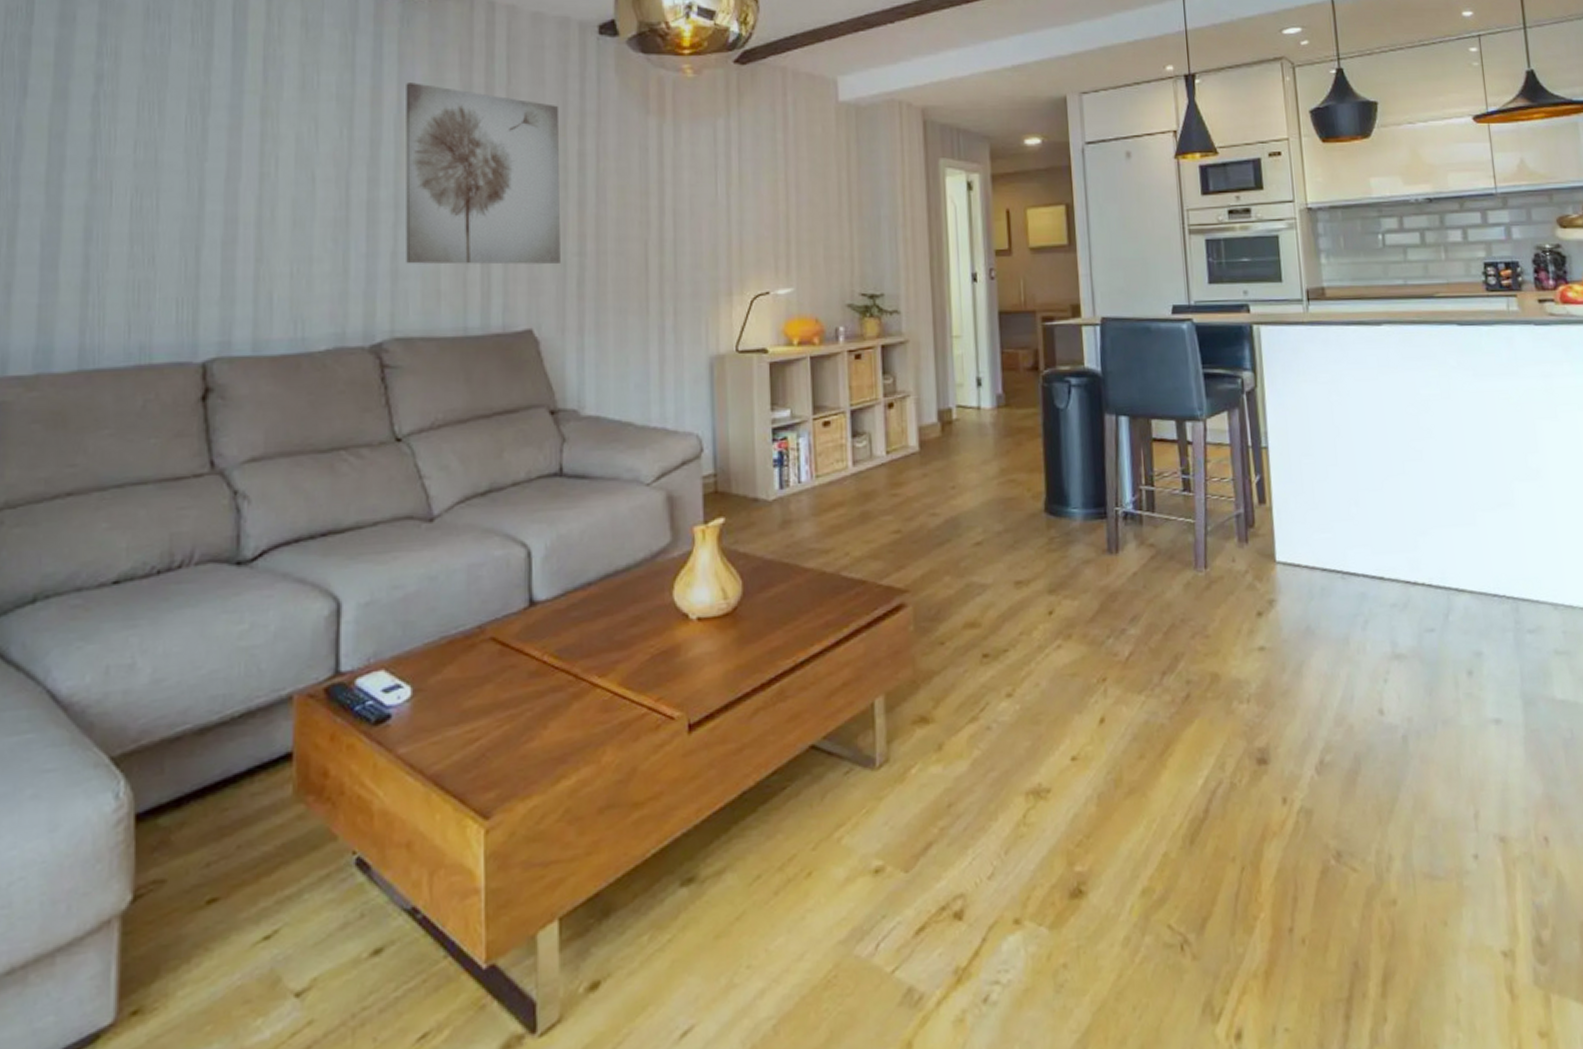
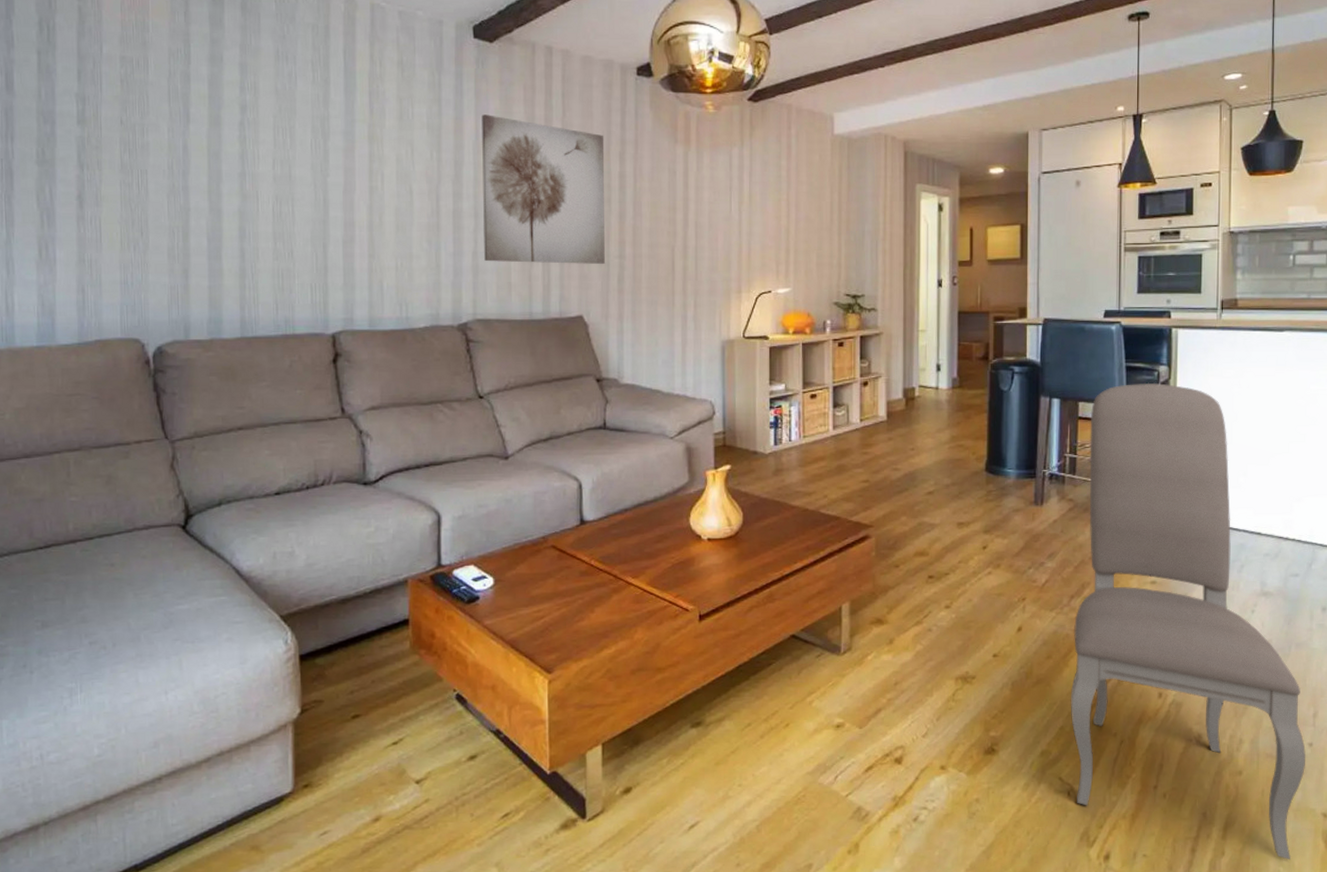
dining chair: none [1166,392,1474,1022] -> present [1070,382,1306,860]

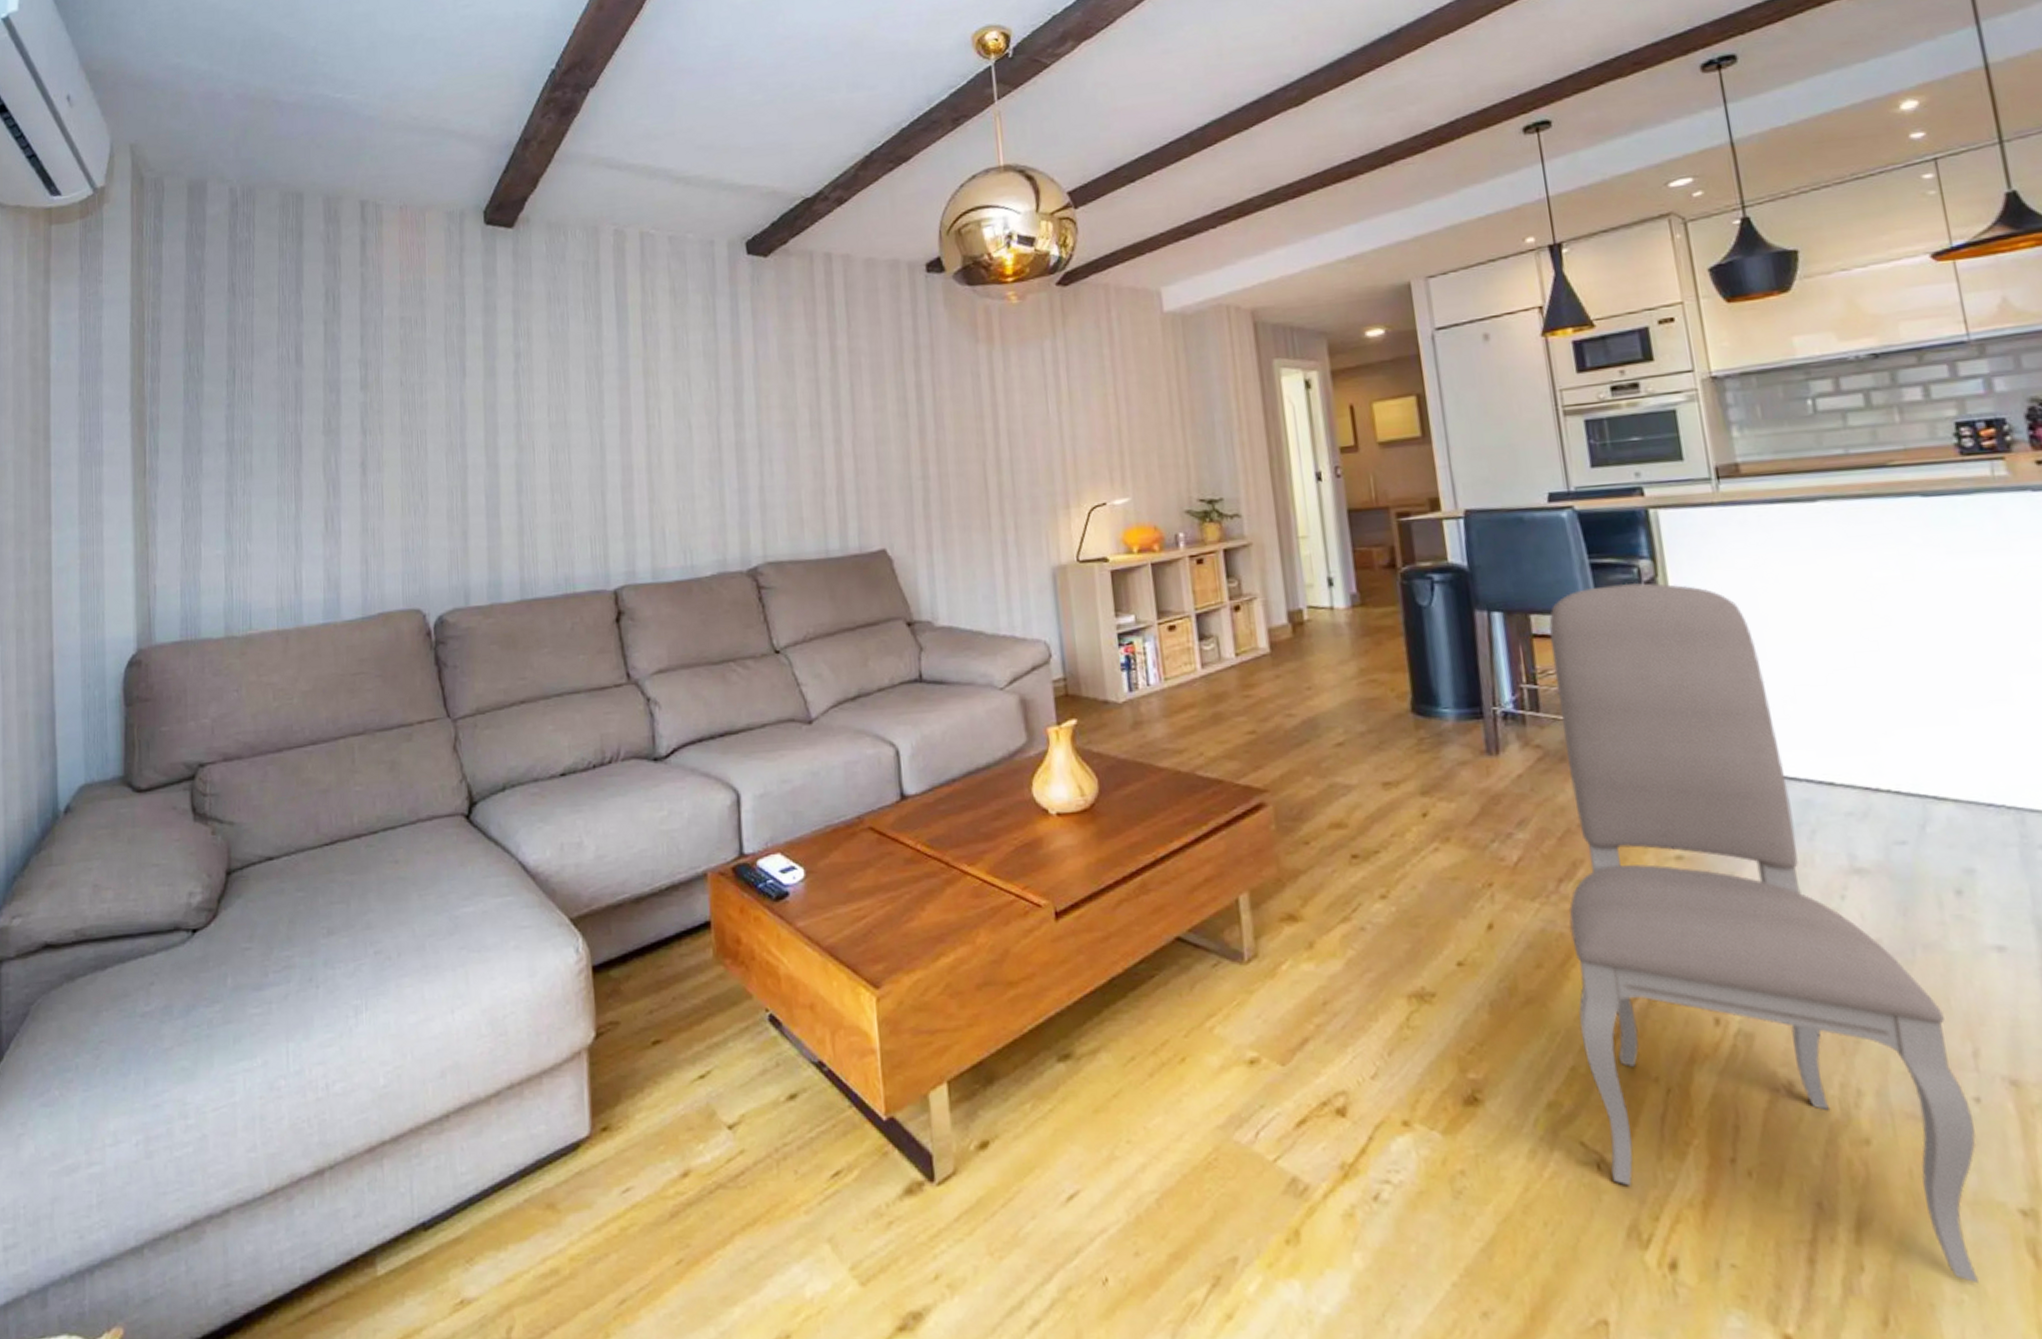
wall art: present [482,114,605,264] -> none [760,334,907,496]

